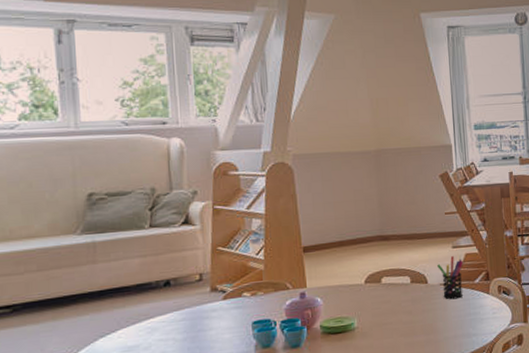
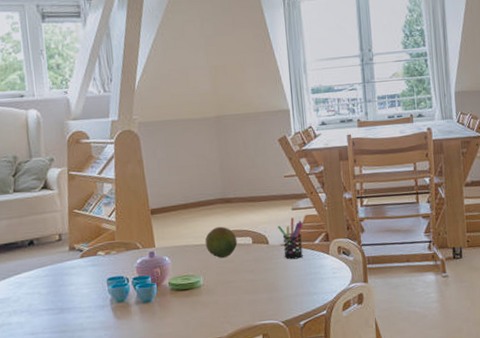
fruit: none [360,265,395,299] -> present [205,226,238,258]

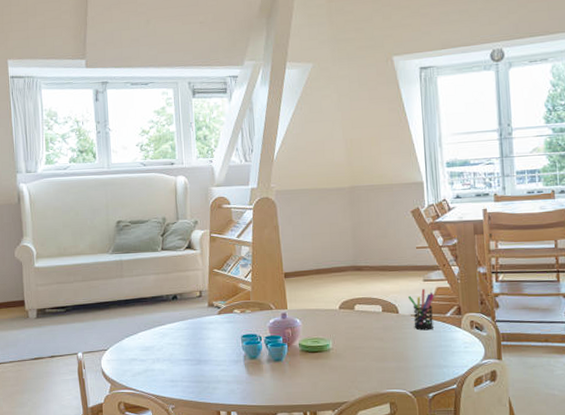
fruit: present [205,226,238,258] -> none [335,293,367,324]

